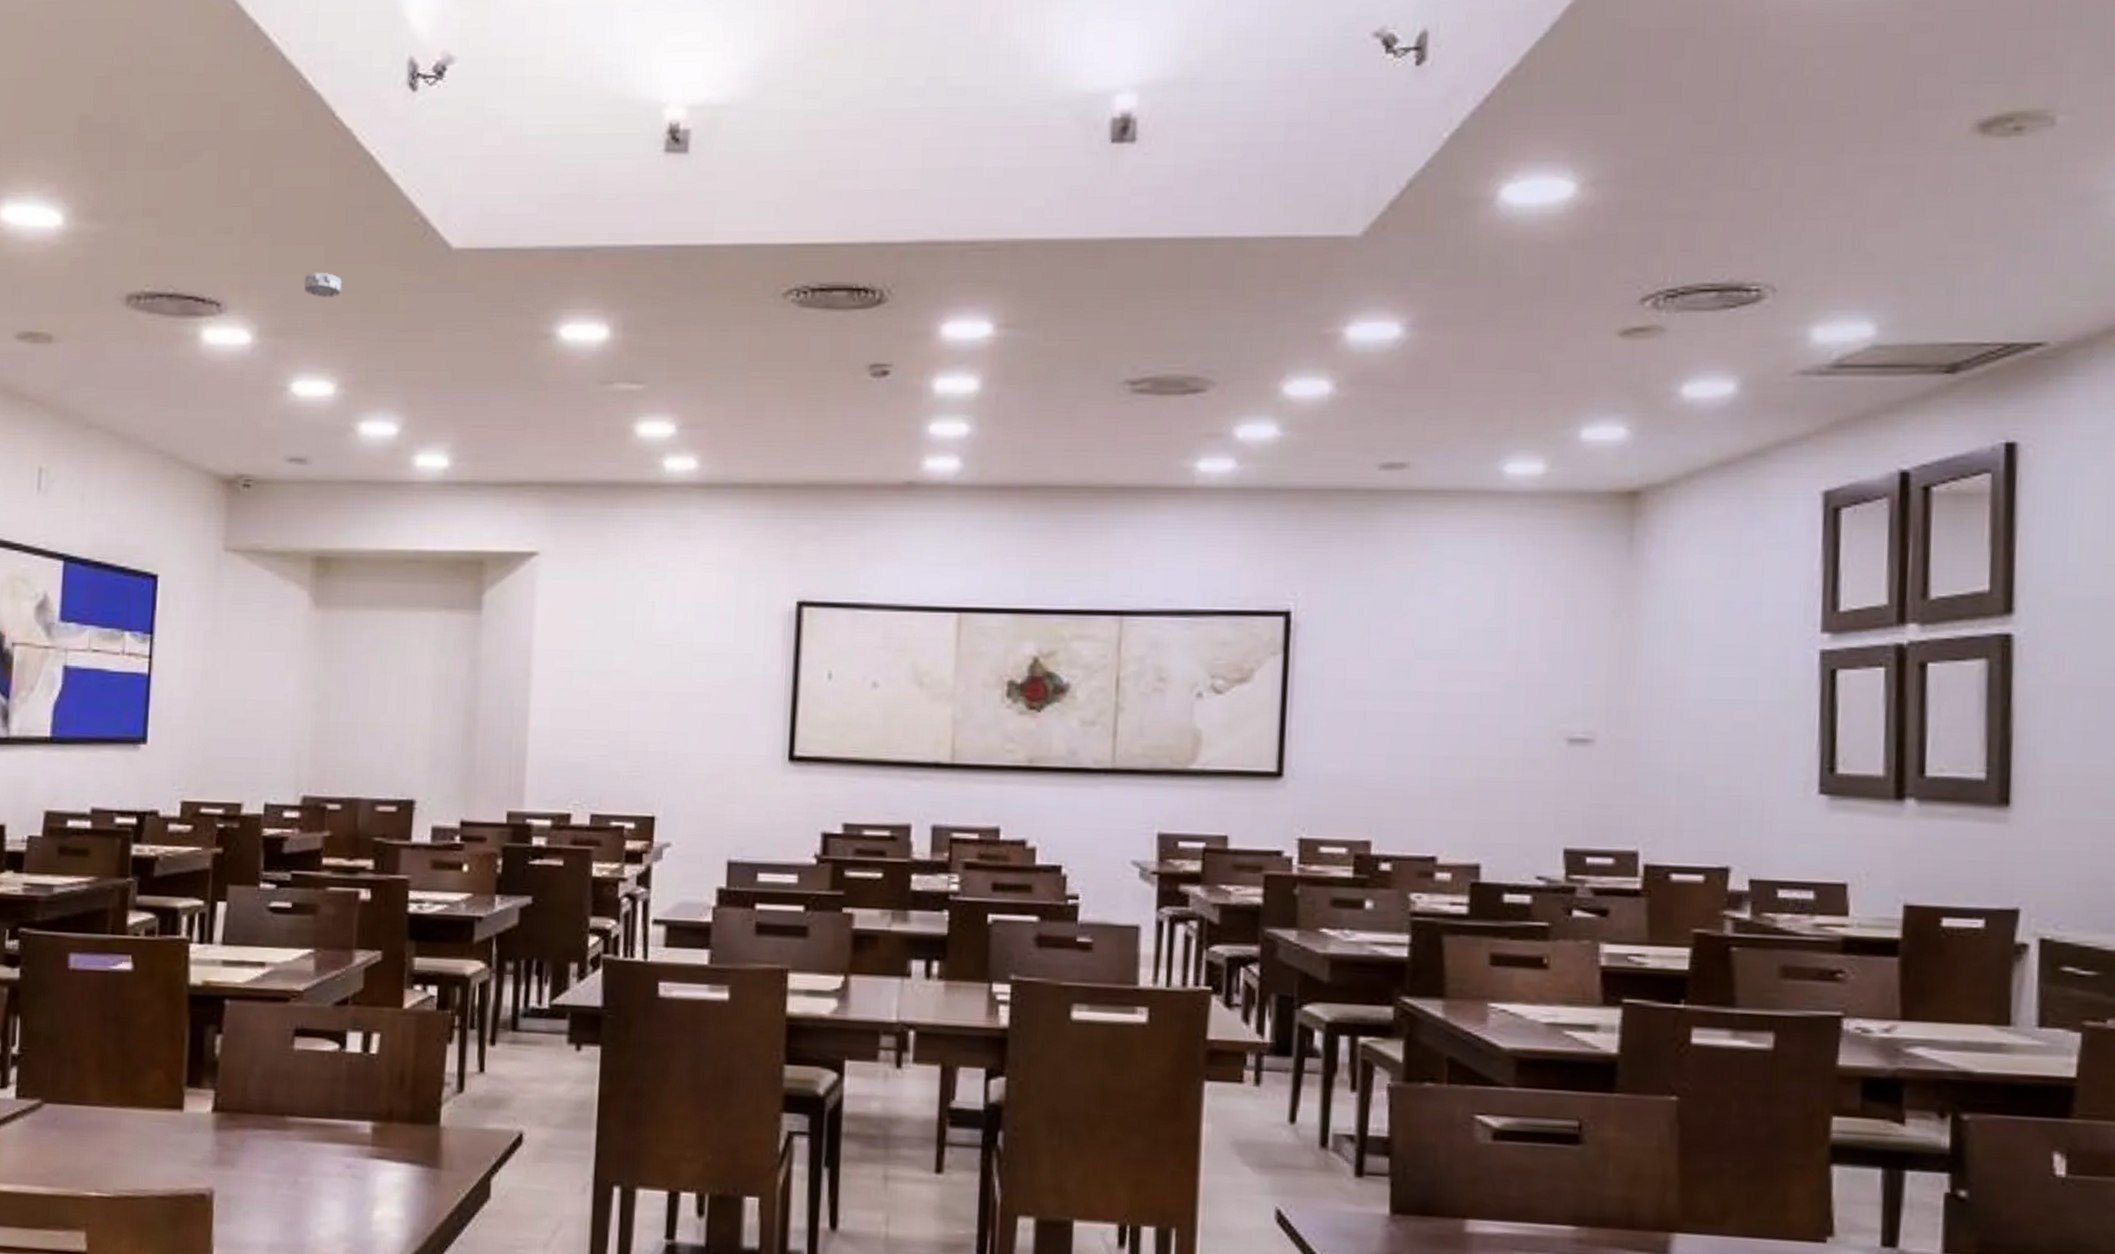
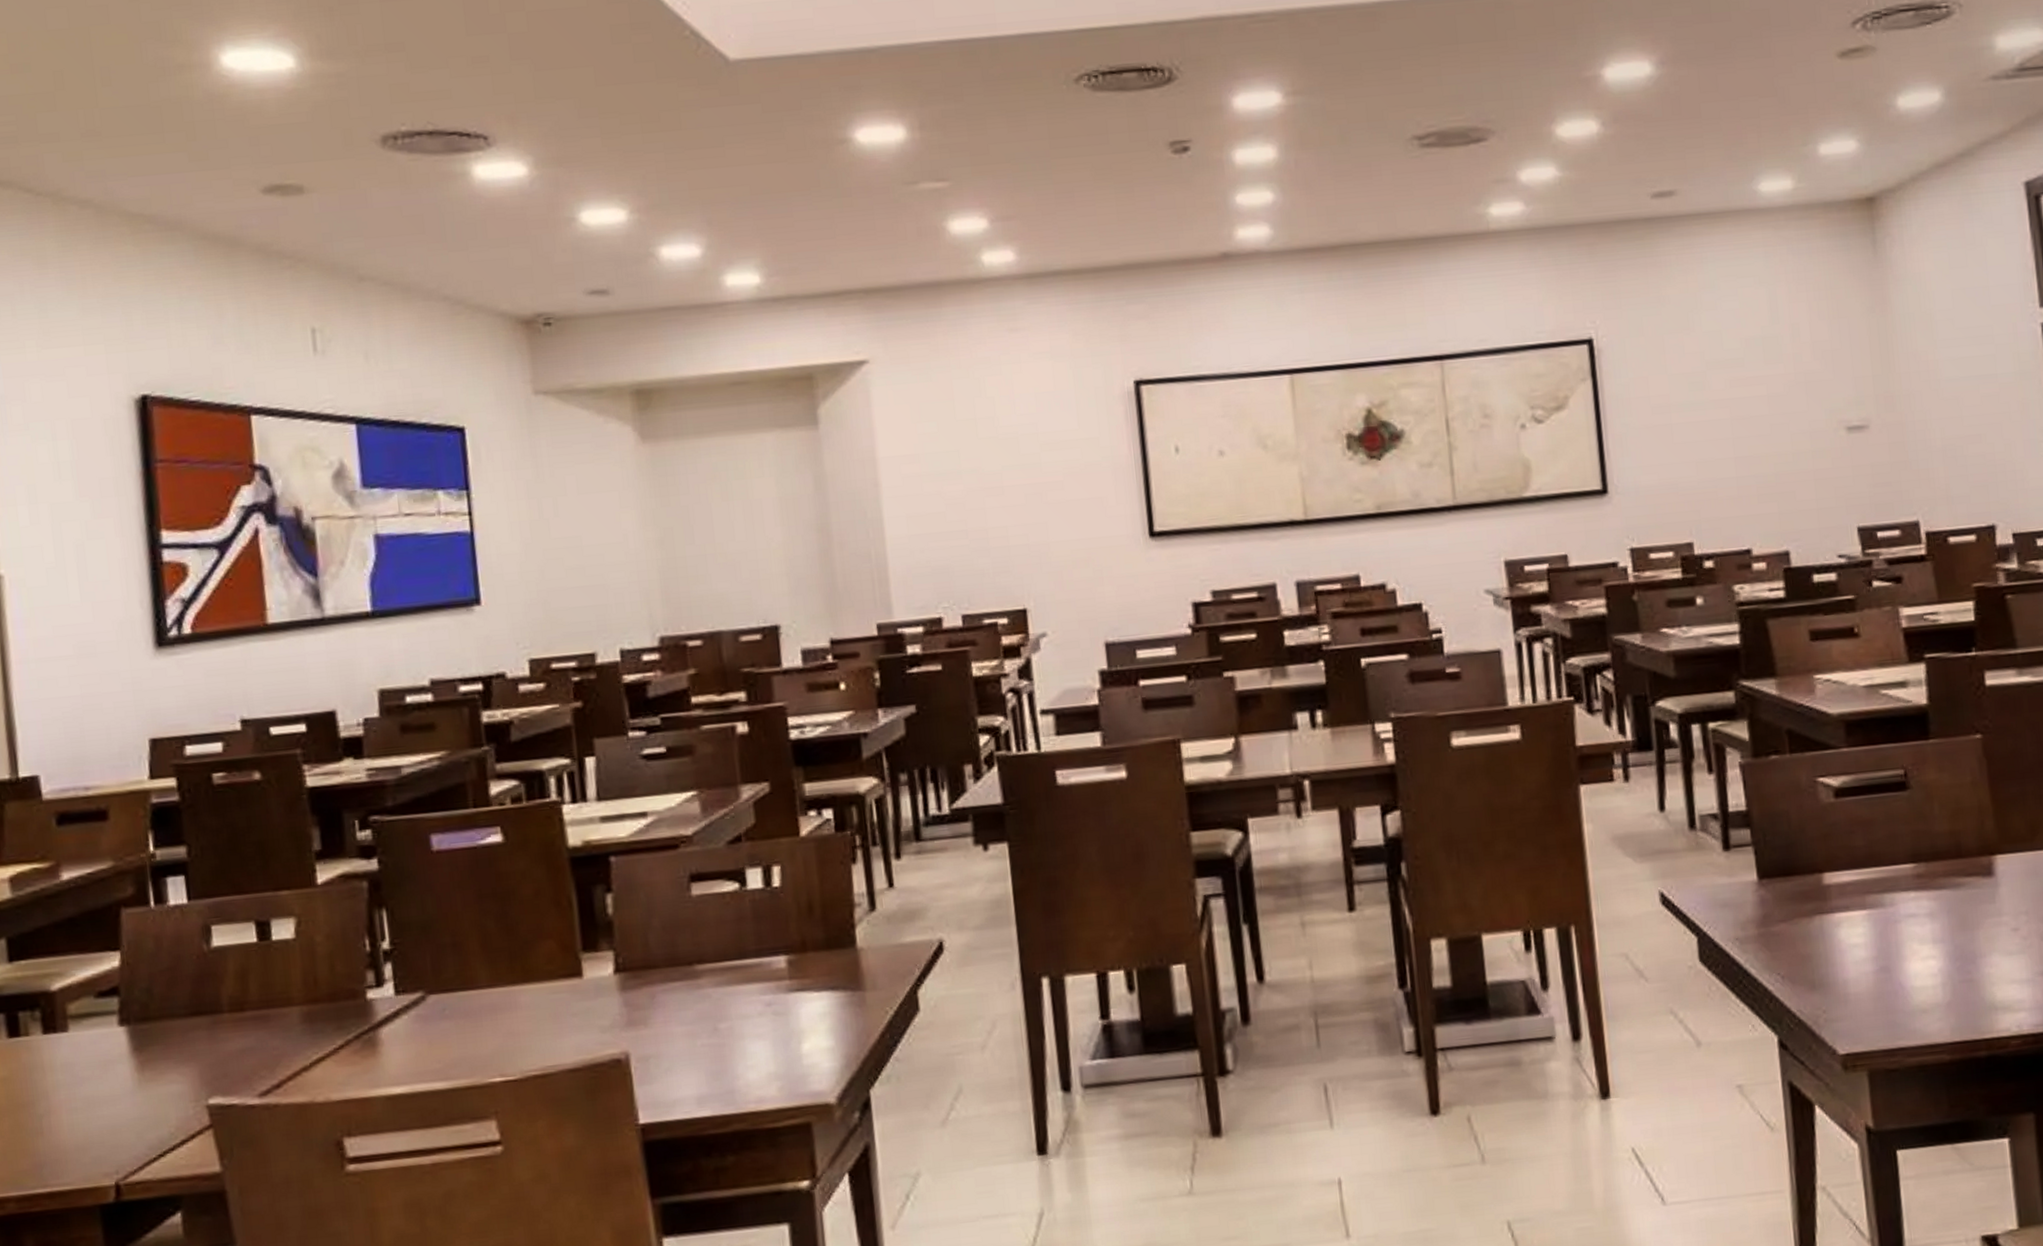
smoke detector: present [304,272,341,297] -> none [576,95,618,121]

